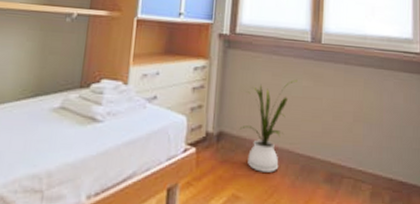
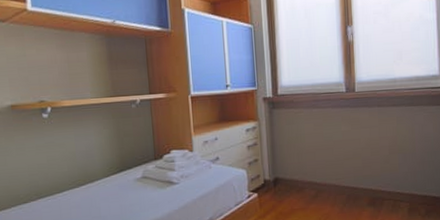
house plant: present [239,79,298,173] -> none [291,126,337,205]

